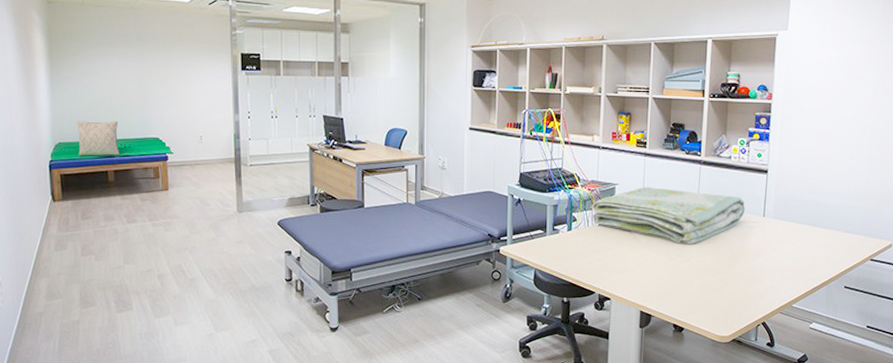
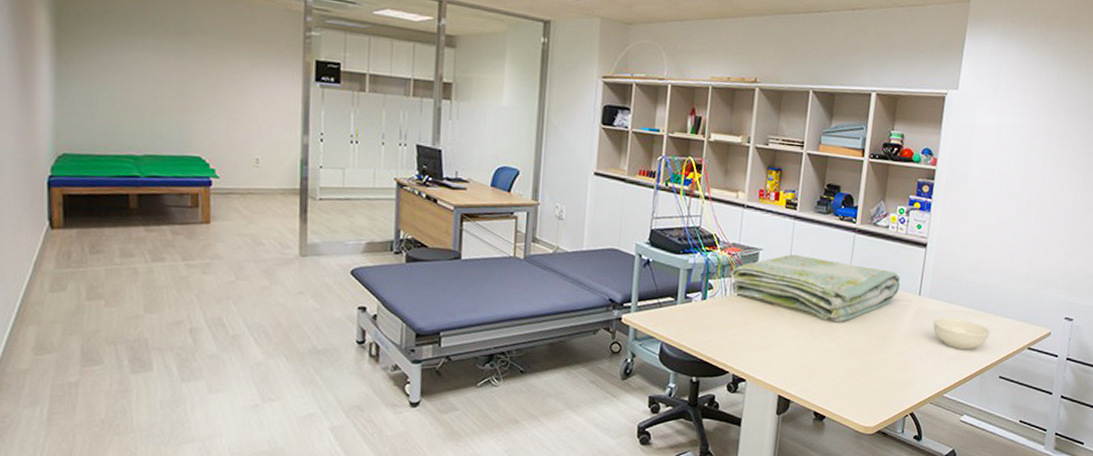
pillow: present [76,120,121,157] -> none [89,126,148,177]
bowl: none [778,235,833,264] -> present [933,317,990,350]

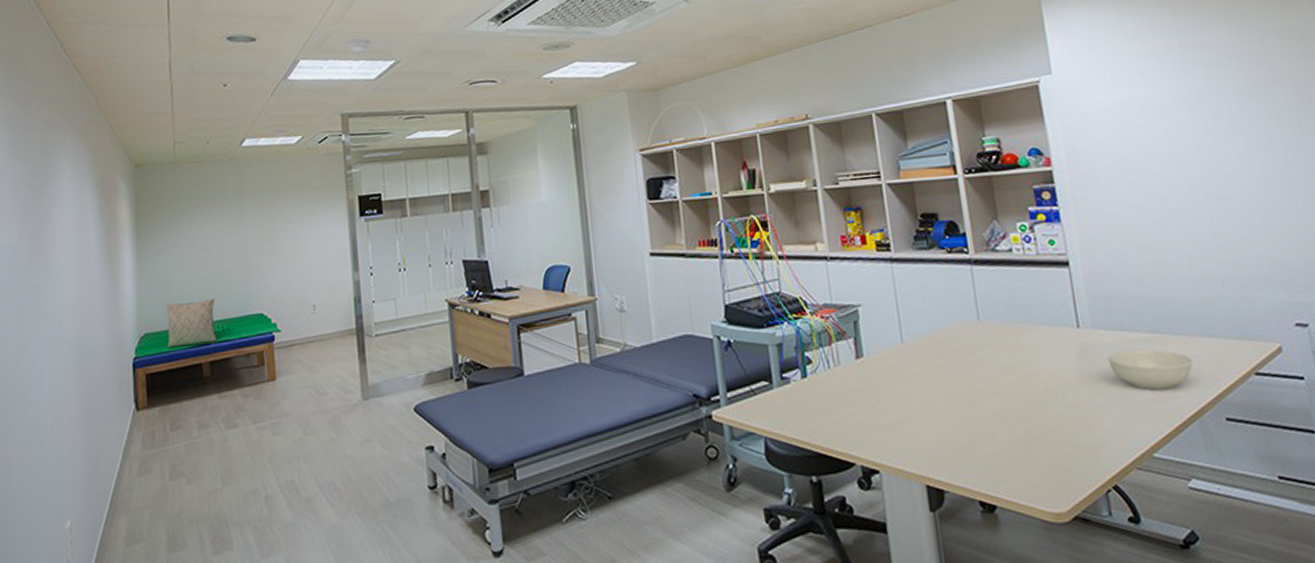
pillow: none [89,126,148,177] -> present [165,298,218,349]
towel: present [730,254,901,323] -> none [828,303,1049,380]

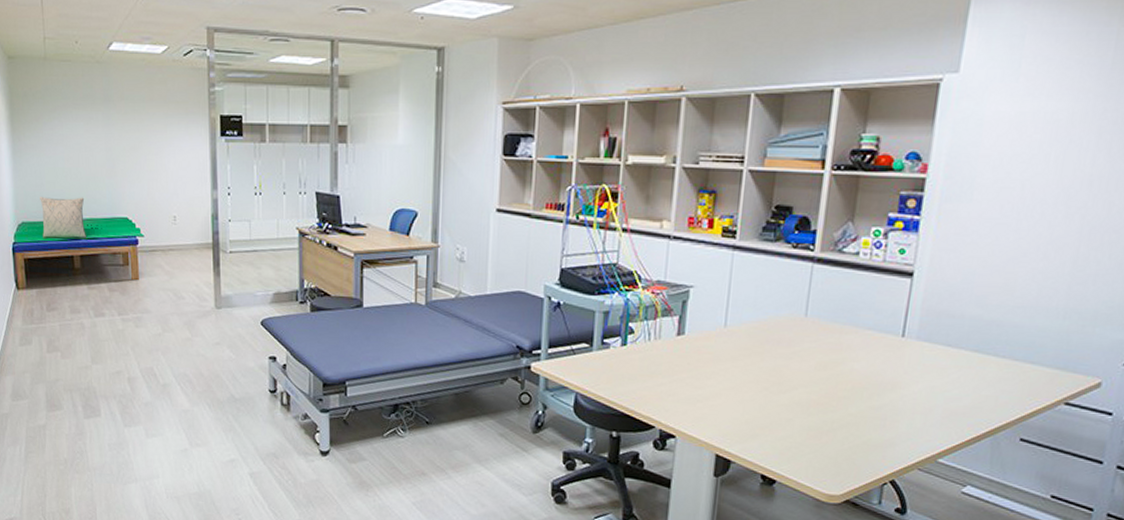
bowl: present [1107,349,1193,390] -> none [922,364,1007,405]

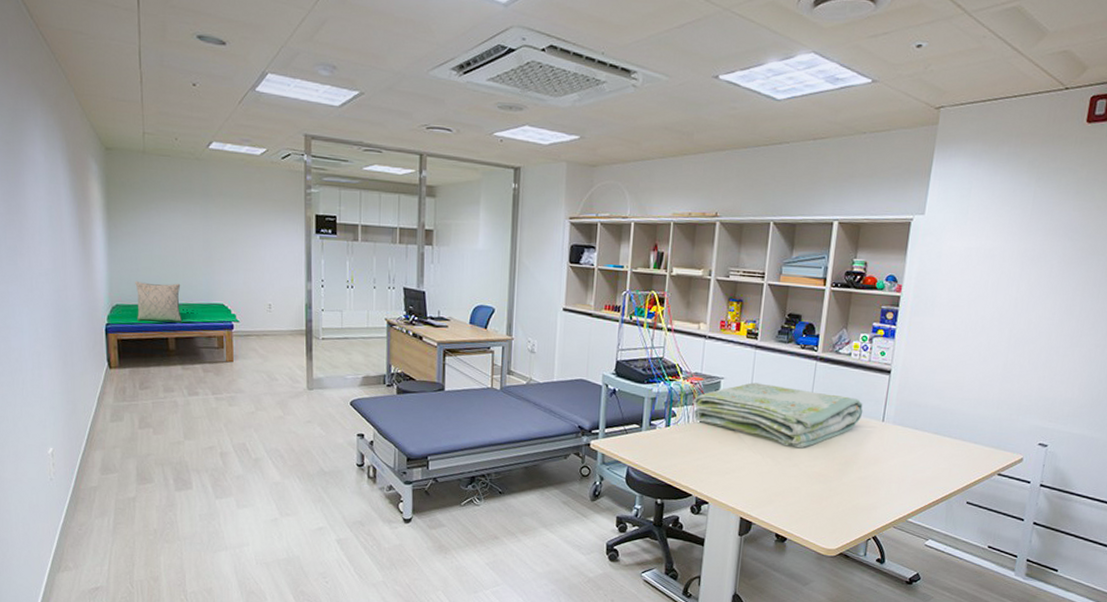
towel: none [654,291,876,371] -> present [692,382,863,449]

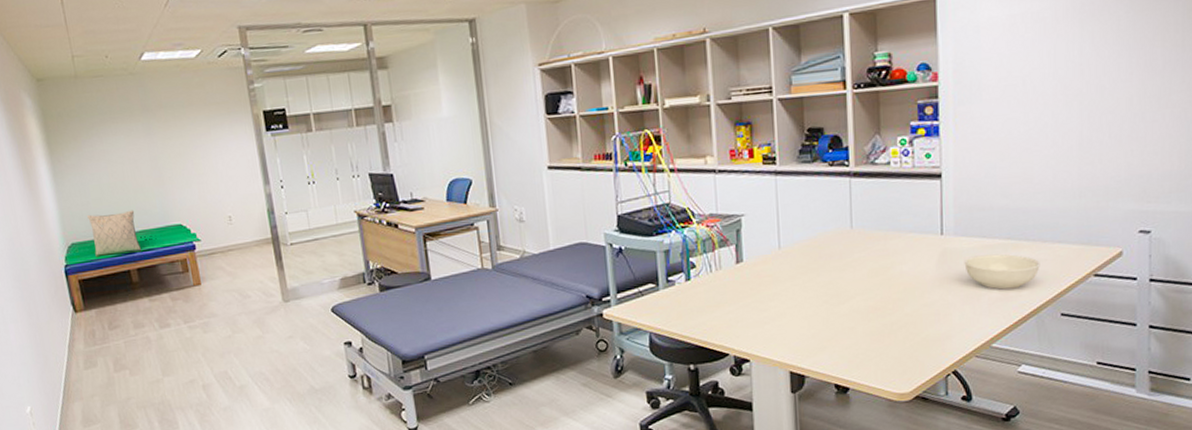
towel: present [692,382,863,449] -> none [712,212,916,282]
bowl: none [897,443,957,476] -> present [964,254,1040,290]

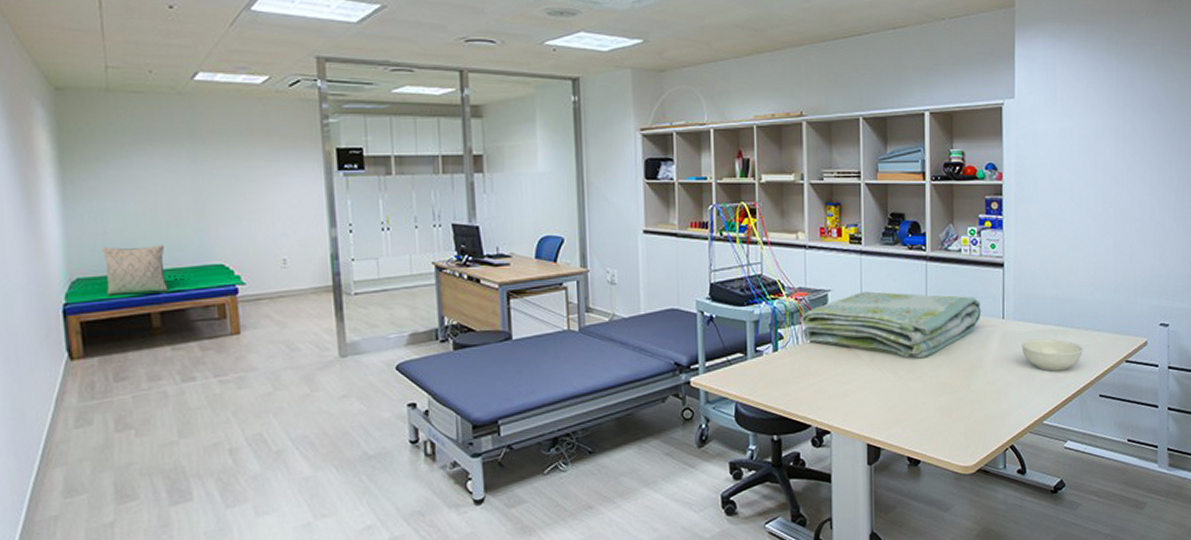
towel: none [712,212,916,282] -> present [800,291,982,359]

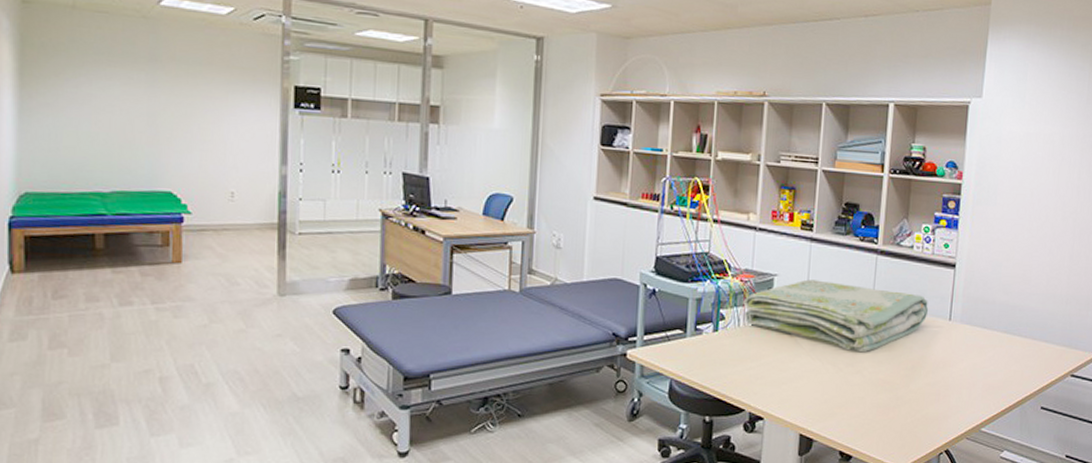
pillow: present [102,244,170,297] -> none [53,162,116,215]
bowl: present [1021,338,1083,371] -> none [966,344,1029,379]

